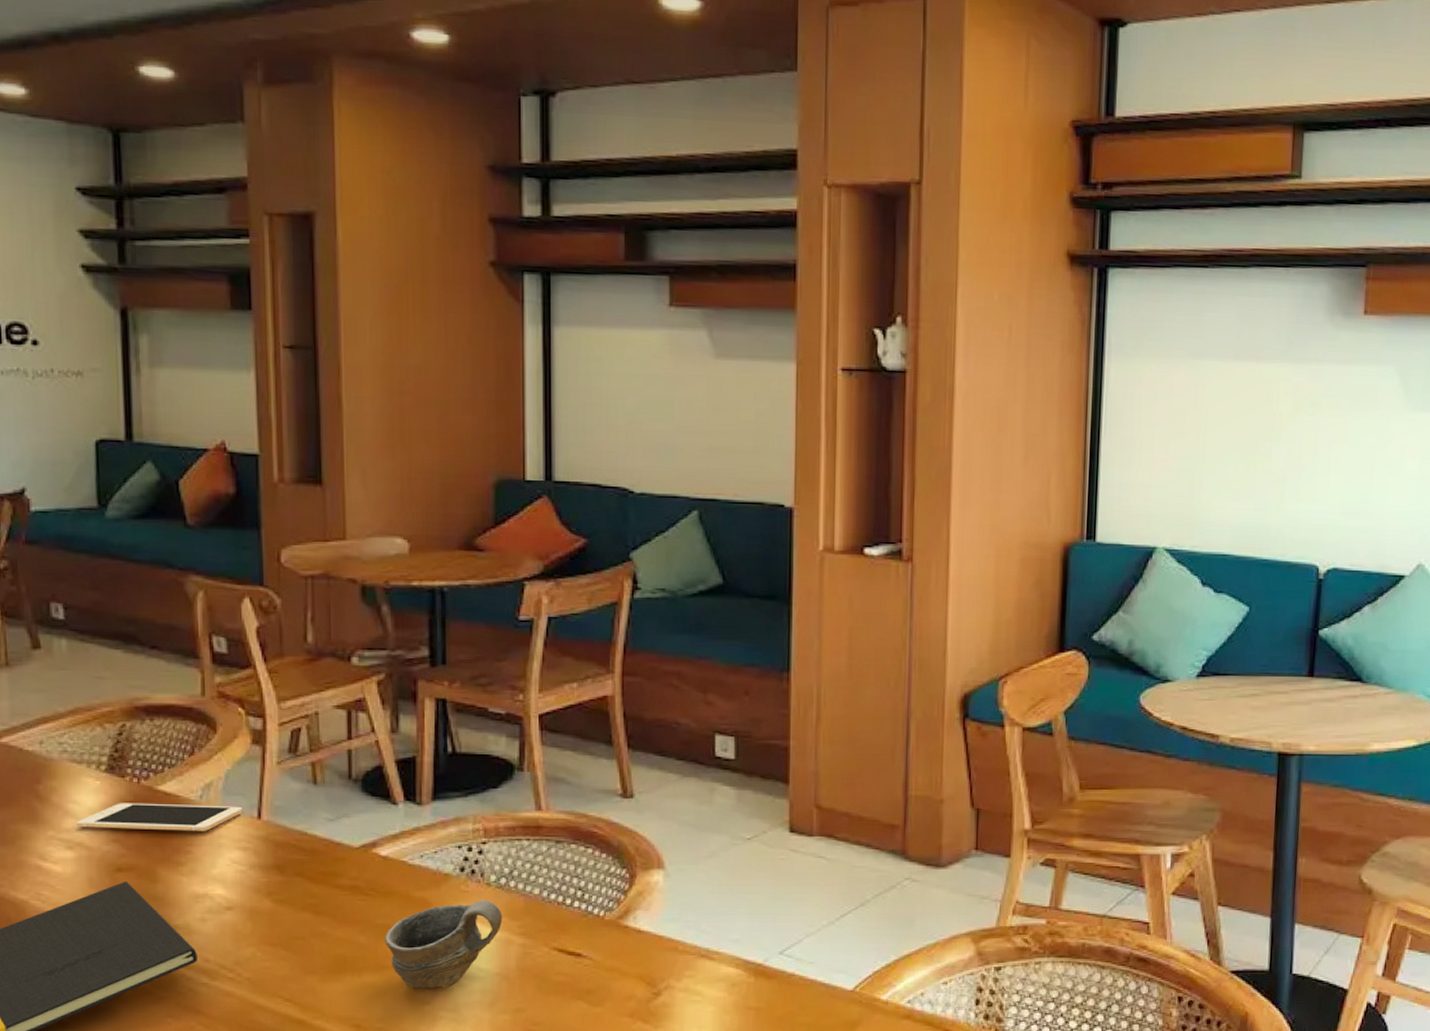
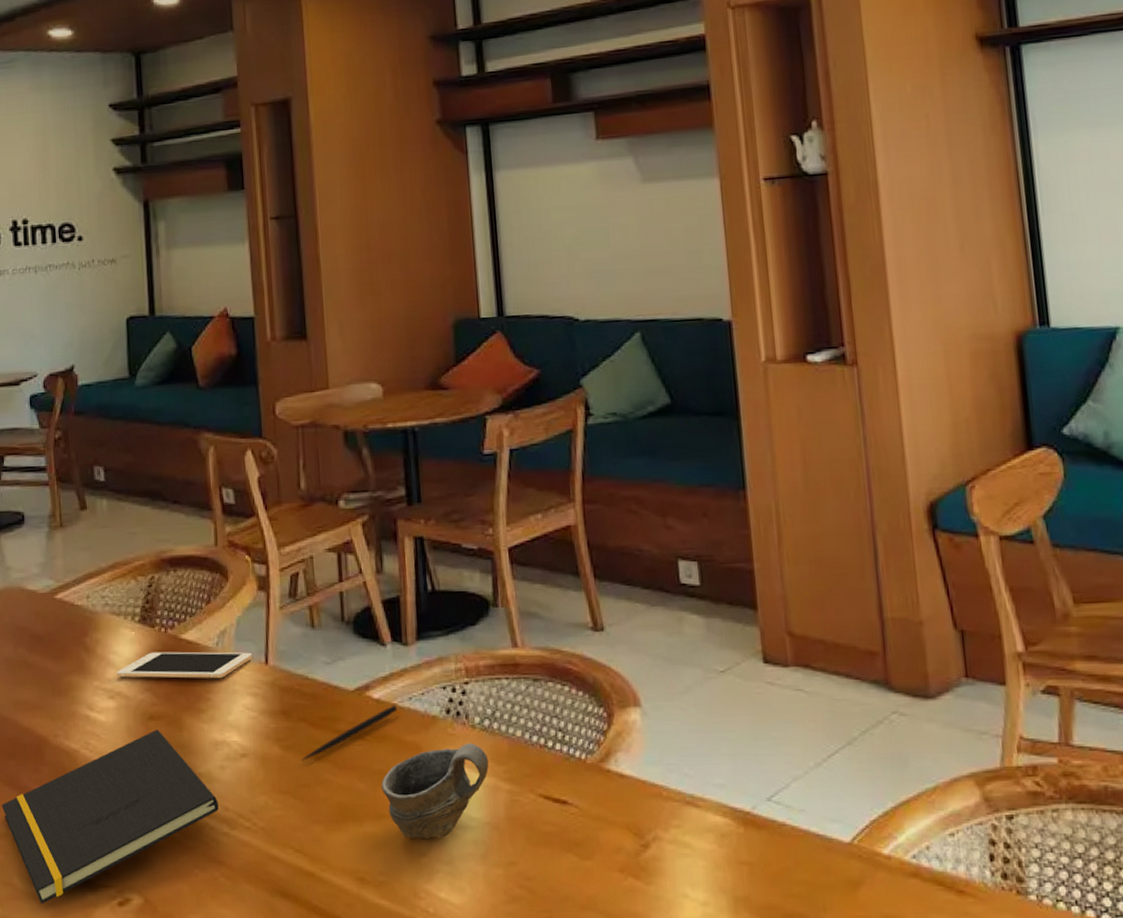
pen: none [296,862,406,914] -> present [301,704,397,761]

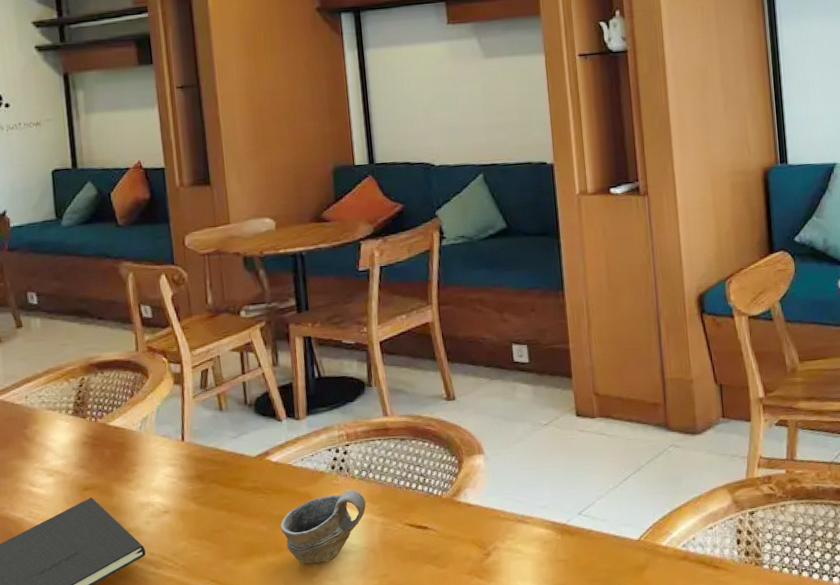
cell phone: present [116,651,253,679] -> none [54,433,171,459]
pen: present [301,704,397,761] -> none [214,465,292,513]

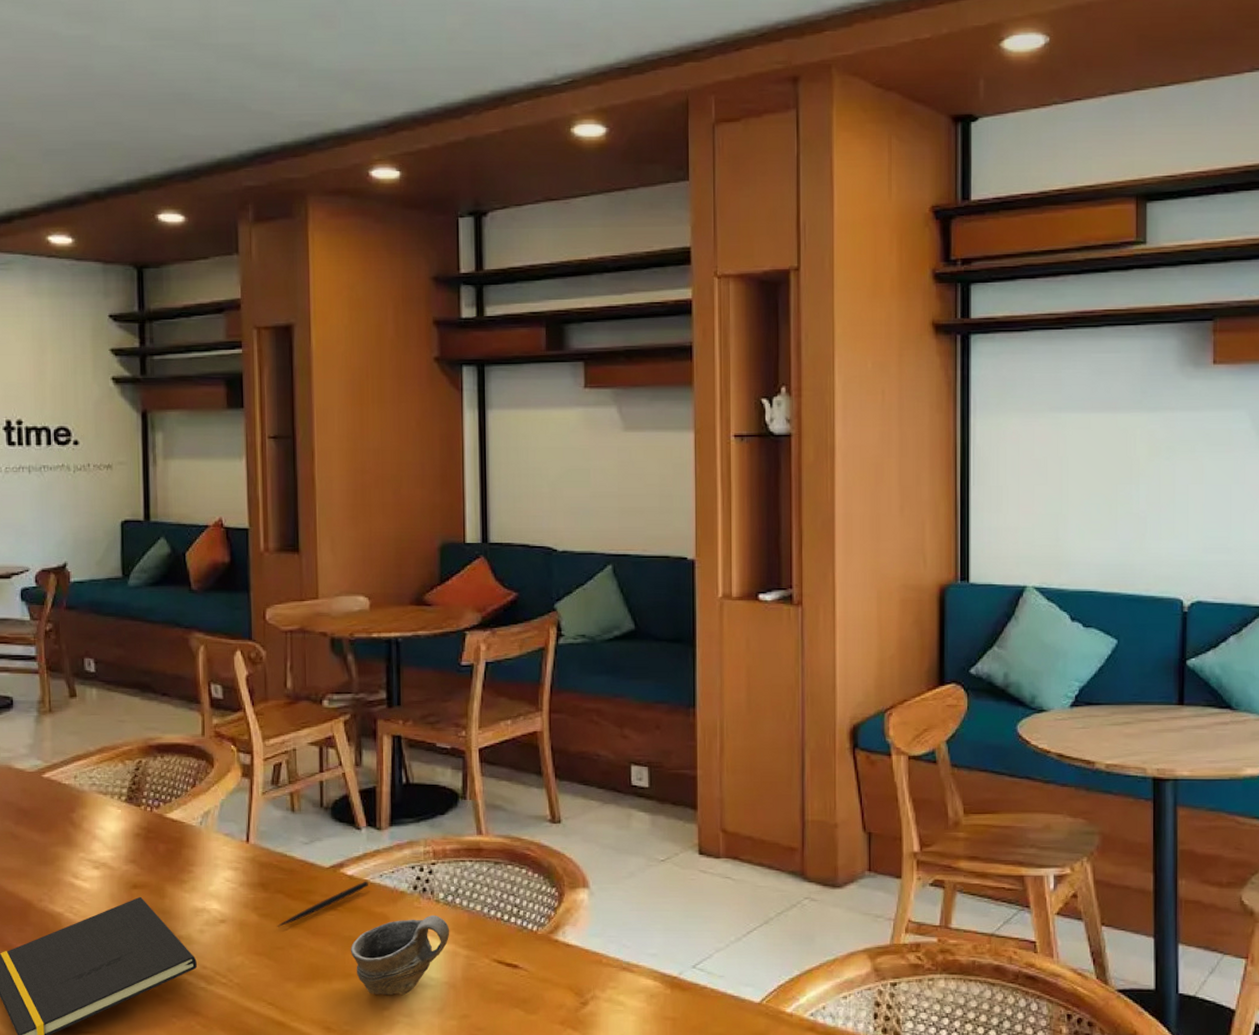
pen: none [214,465,292,513] -> present [277,881,368,927]

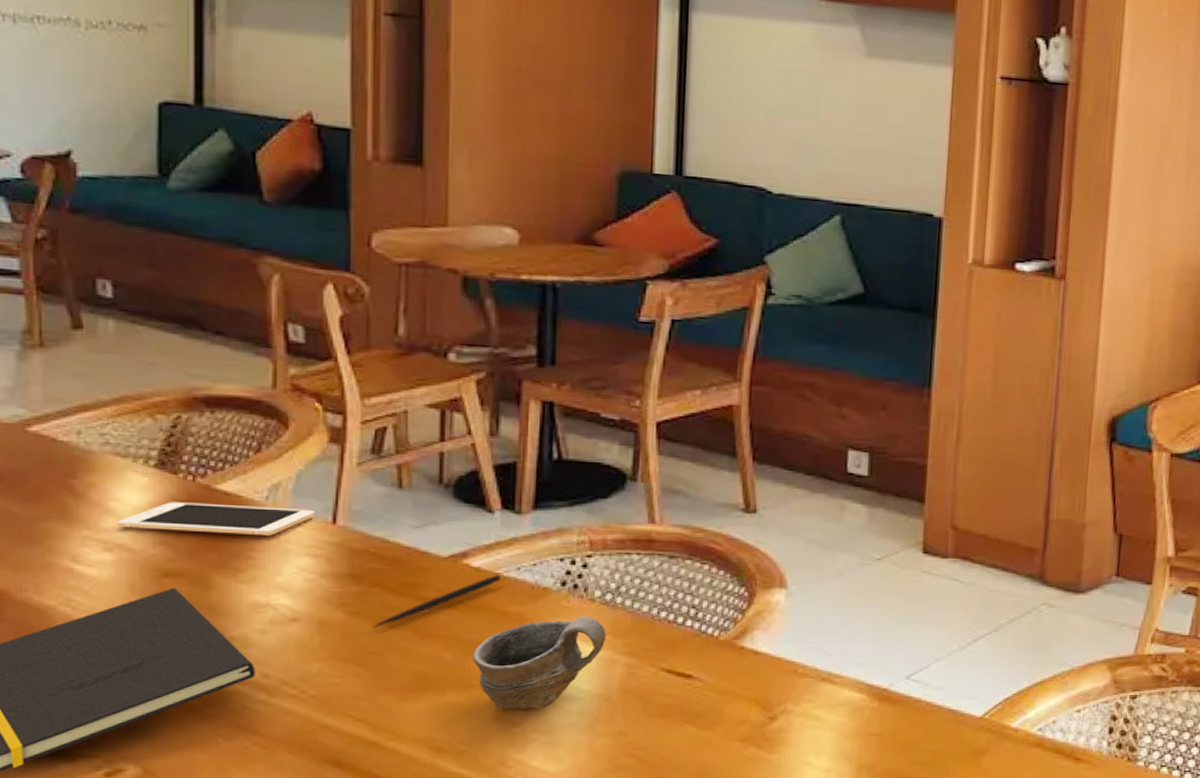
cell phone: none [101,828,235,854] -> present [117,502,316,537]

